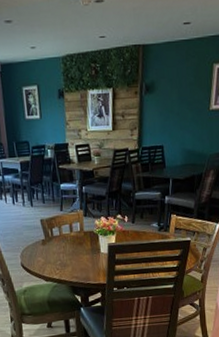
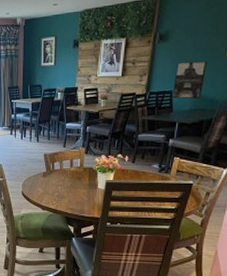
wall art: none [163,113,194,154] -> present [172,60,208,99]

